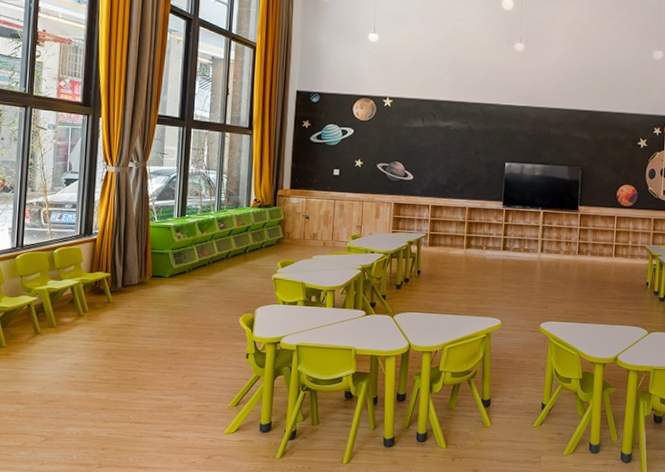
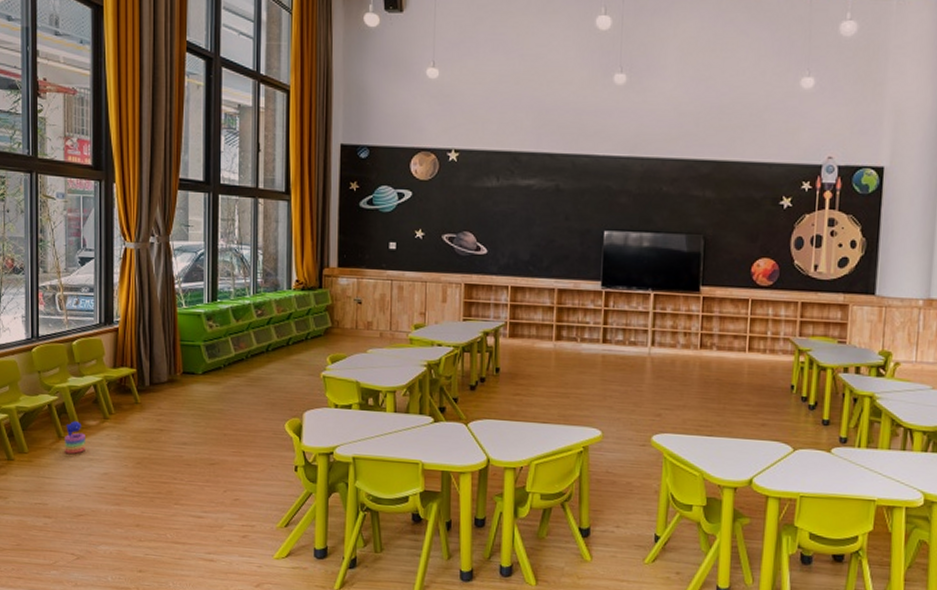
stacking toy: none [40,319,60,347] -> present [65,421,85,454]

